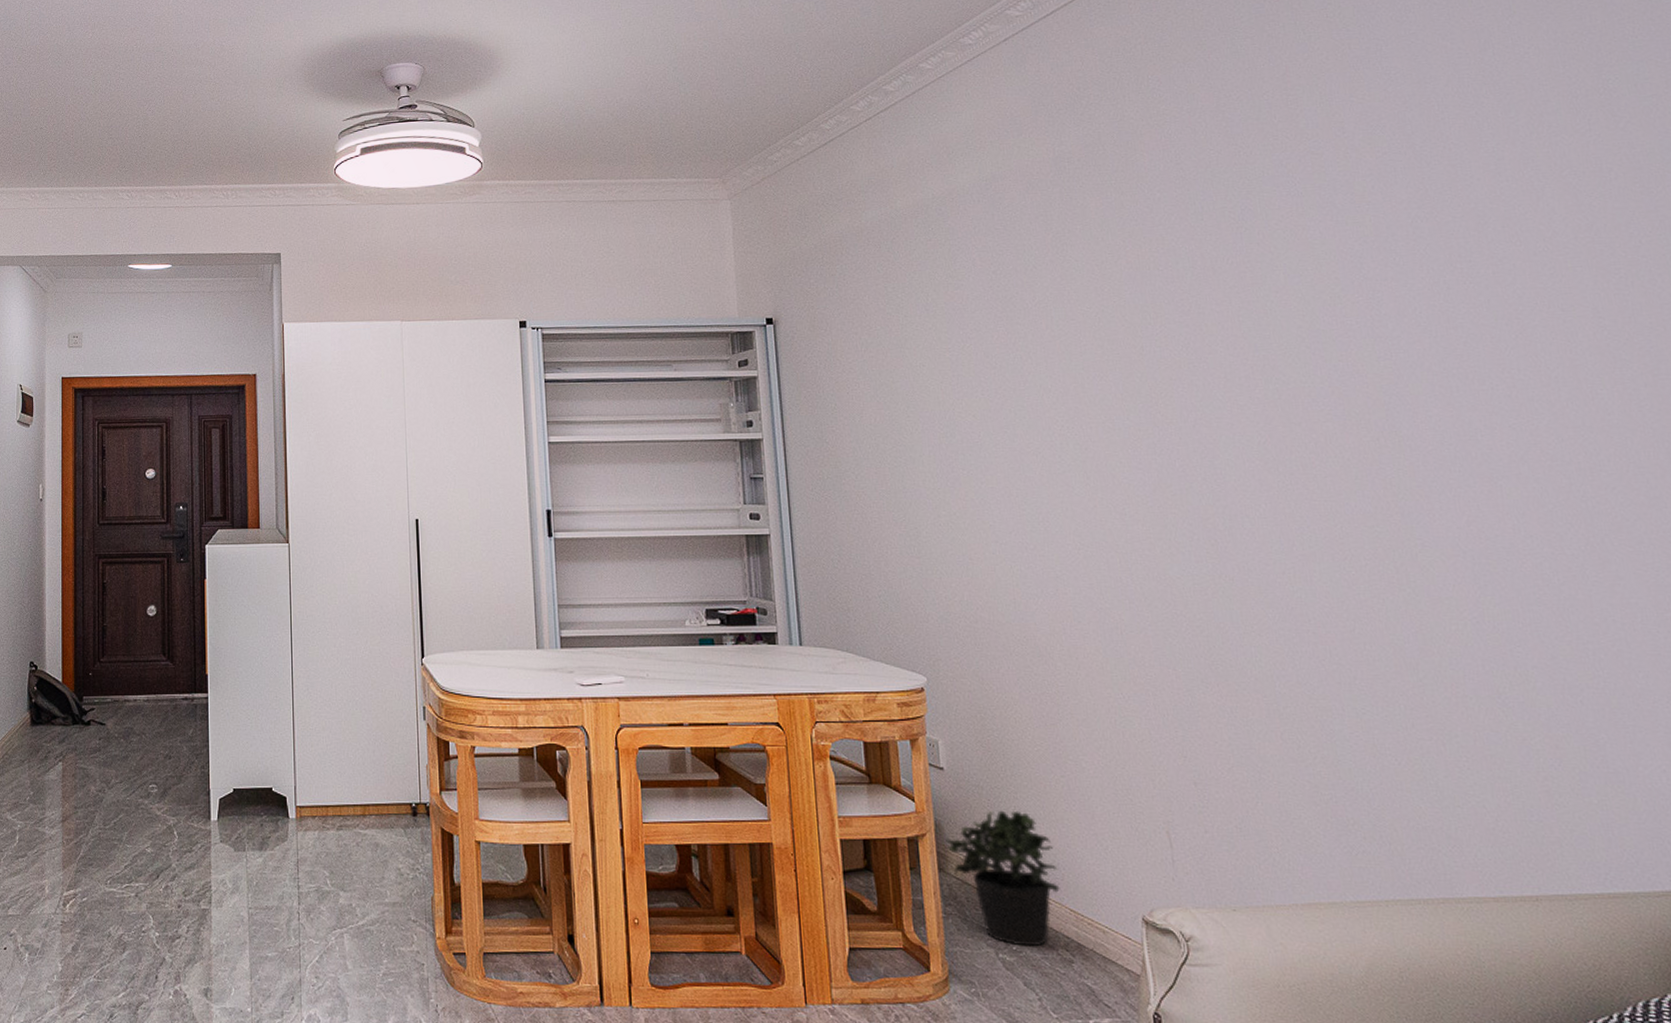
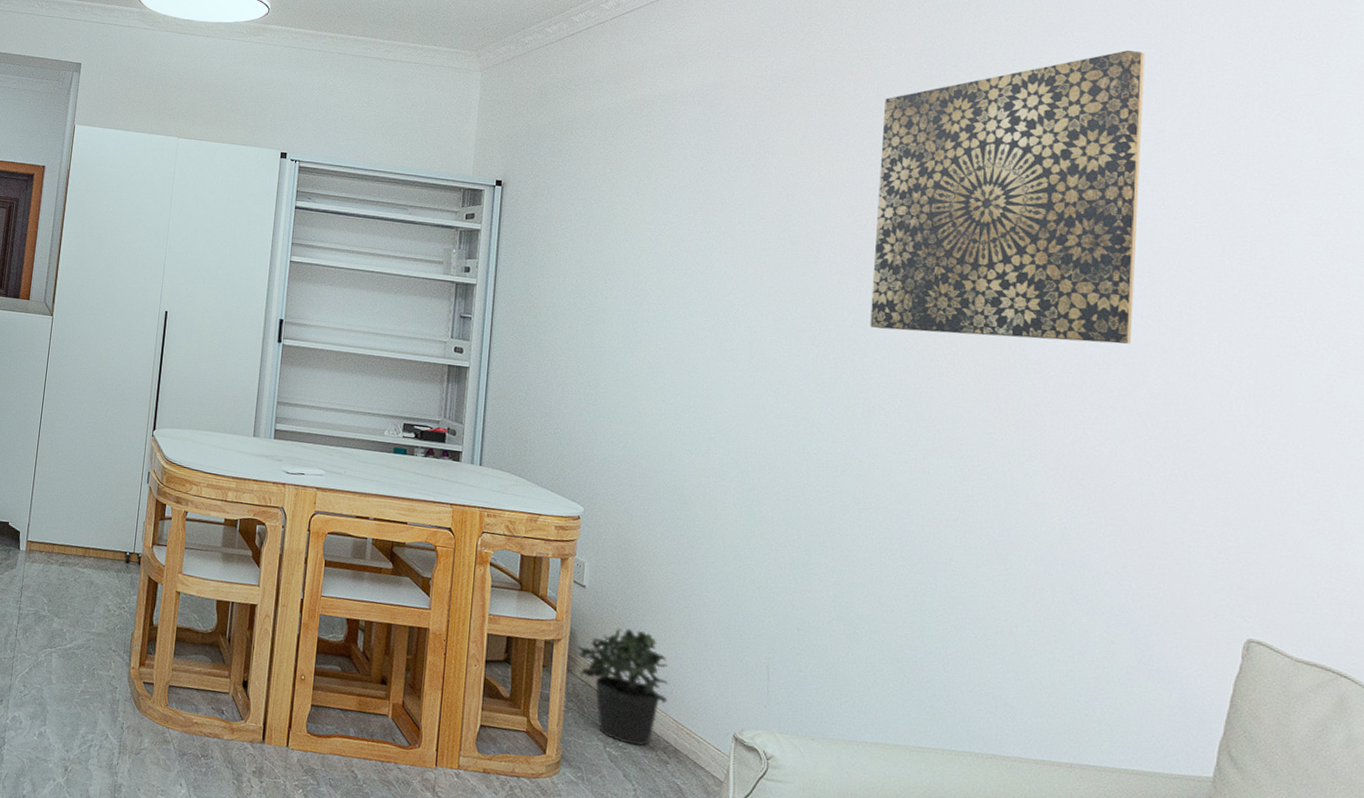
wall art: none [1186,74,1512,424] -> present [870,50,1145,344]

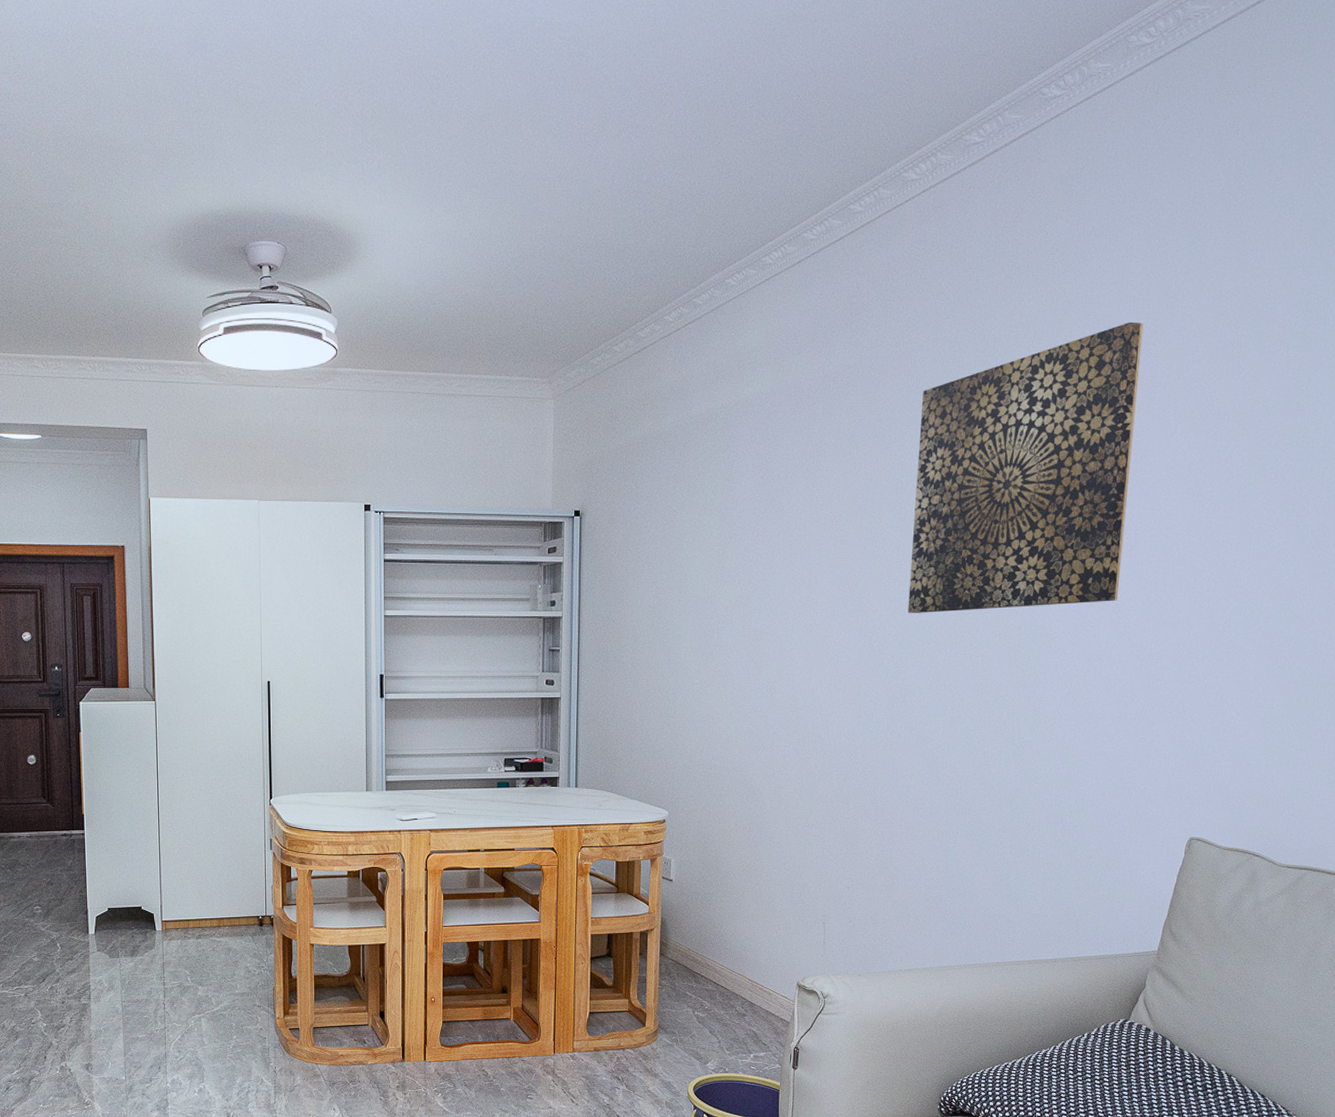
potted plant: present [577,628,668,747] -> none [667,910,744,1006]

